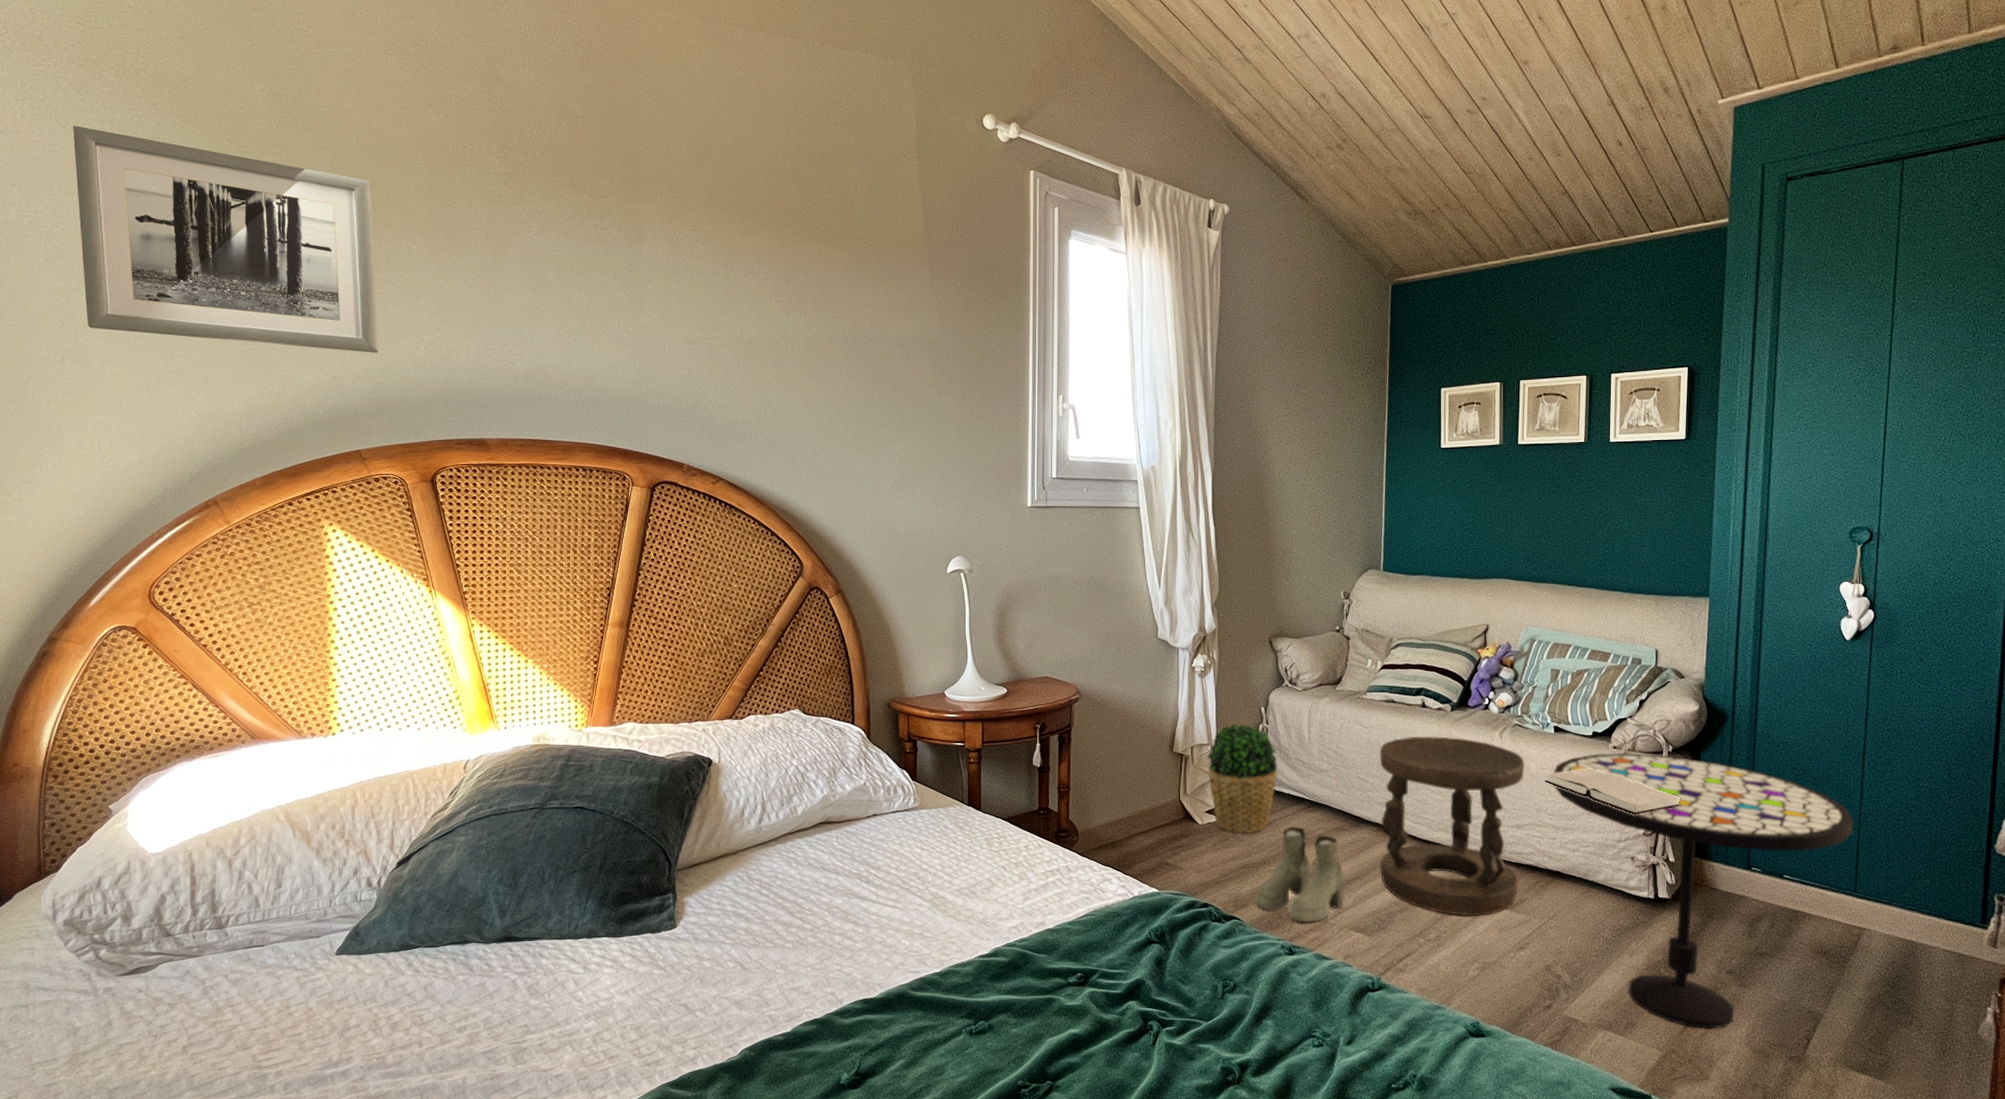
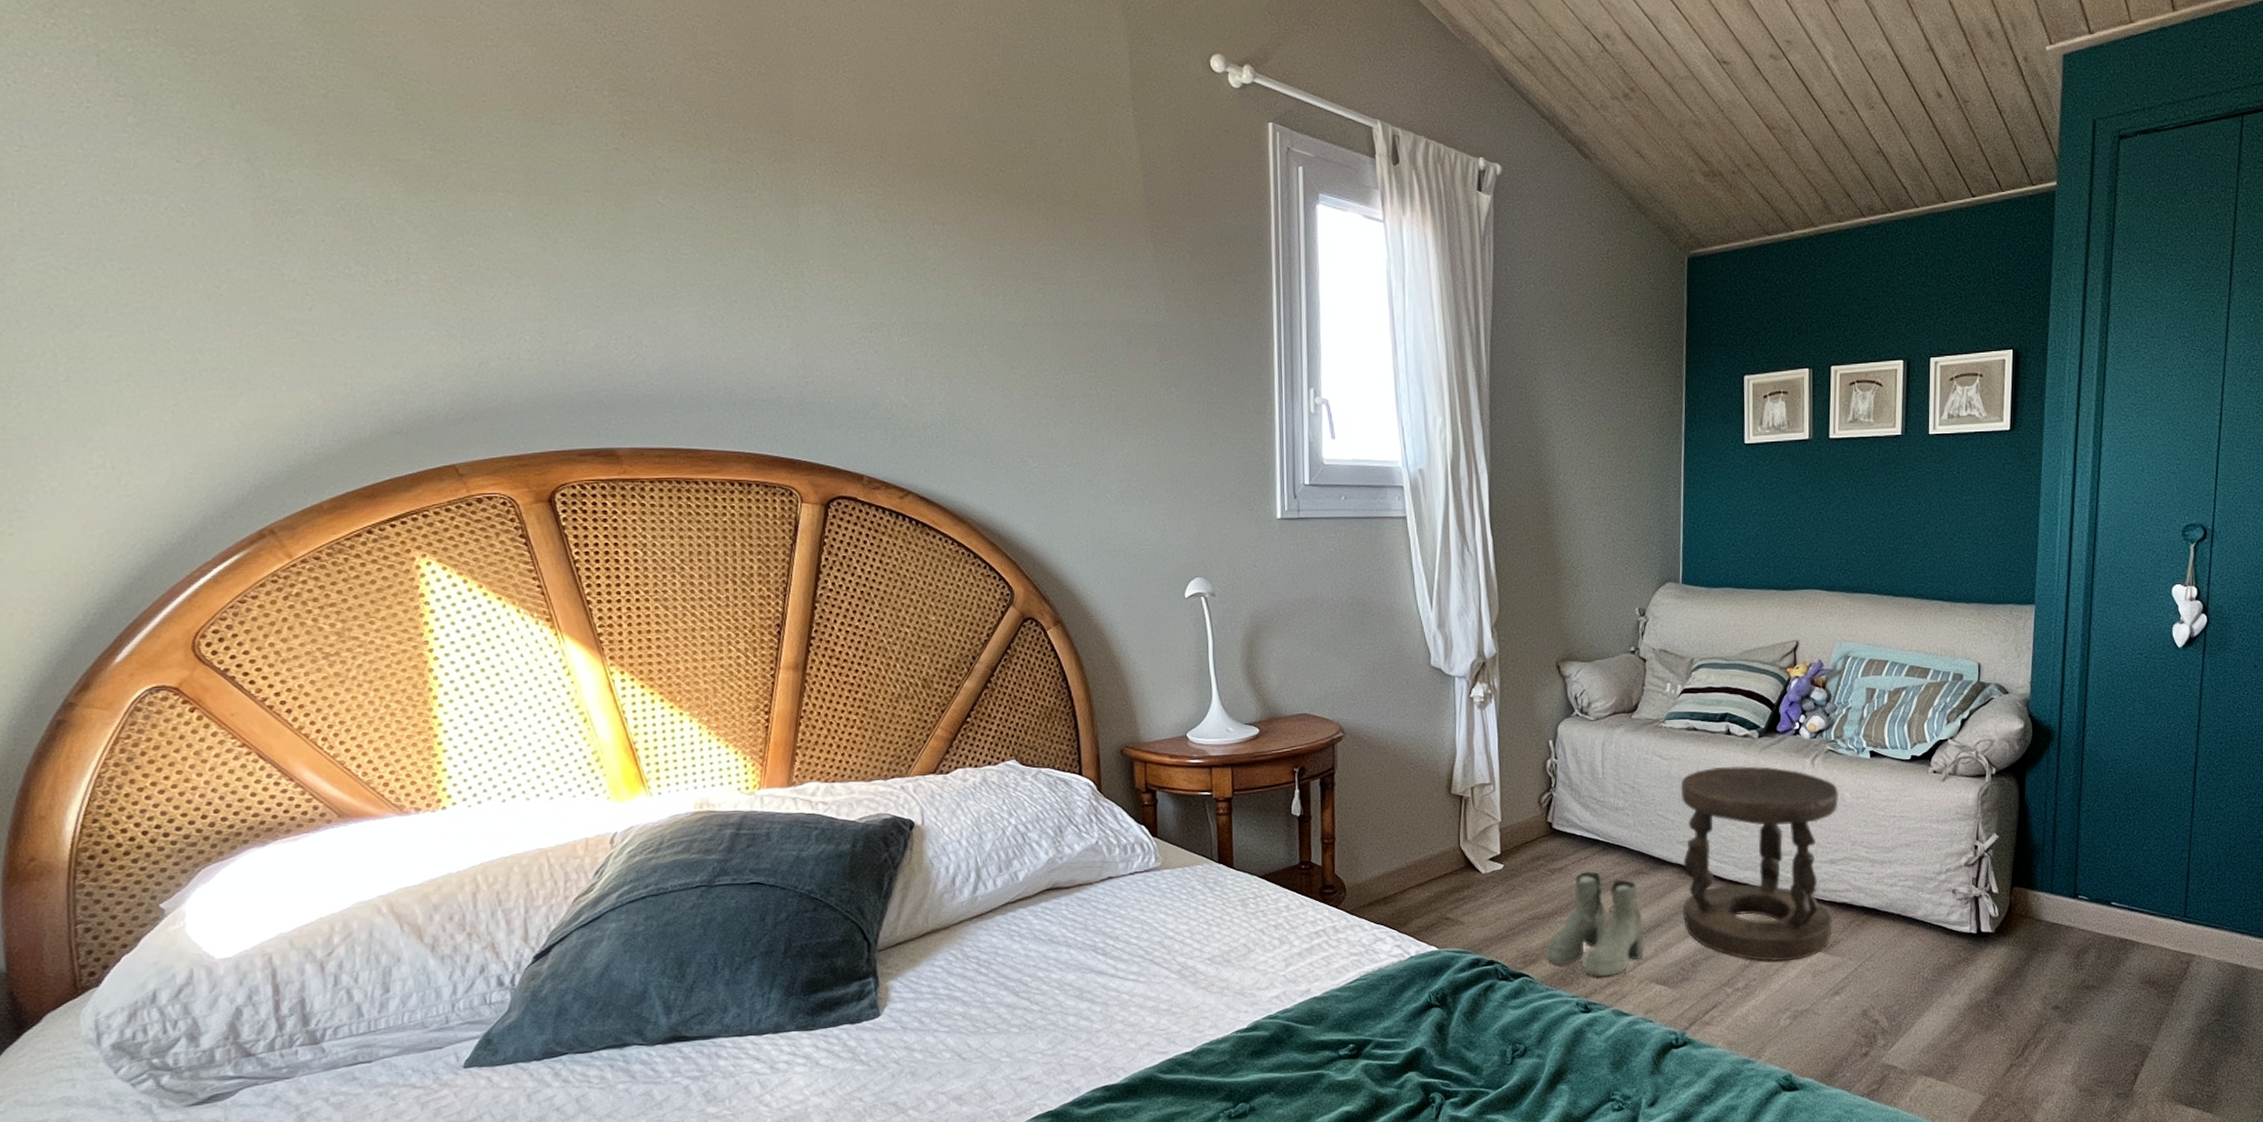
wall art: present [73,126,378,353] -> none [45,58,472,345]
potted plant: present [1207,723,1278,834] -> none [1489,759,1569,882]
hardback book: present [1544,768,1682,815] -> none [1859,795,2006,844]
side table: present [1554,753,1855,1029] -> none [1870,777,2185,1070]

